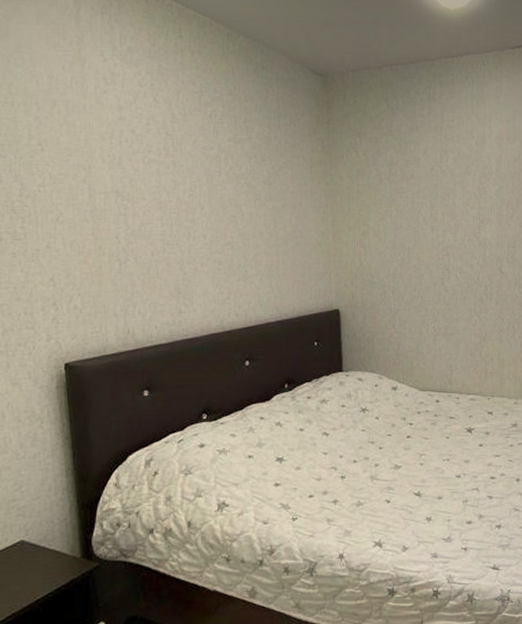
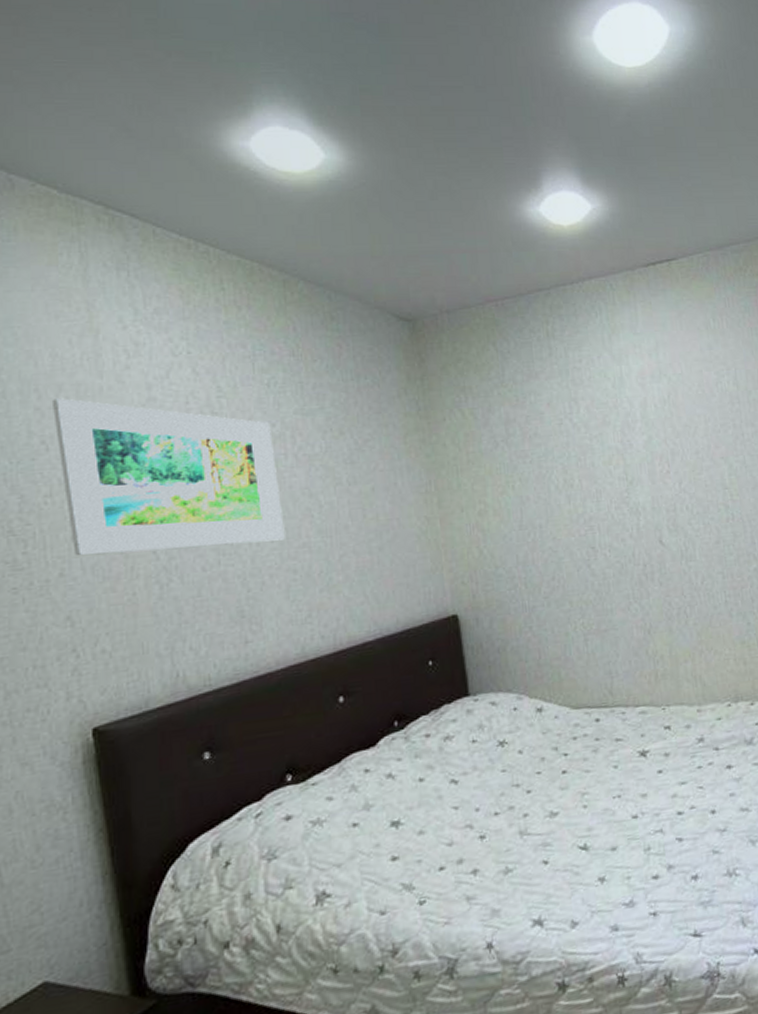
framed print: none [47,111,215,238] -> present [51,398,285,556]

